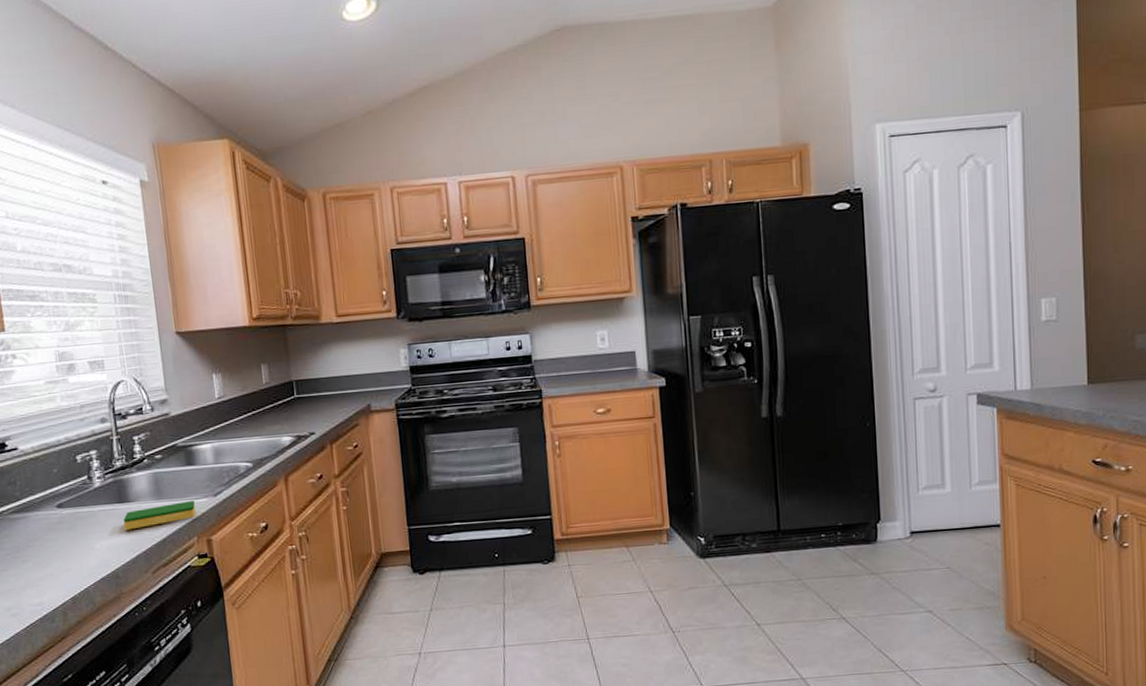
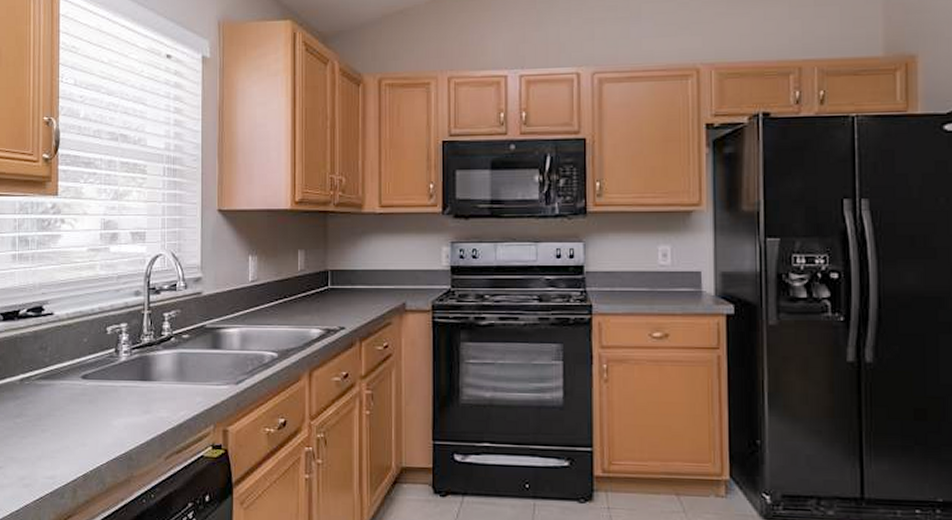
dish sponge: present [123,500,196,531] -> none [143,385,215,411]

